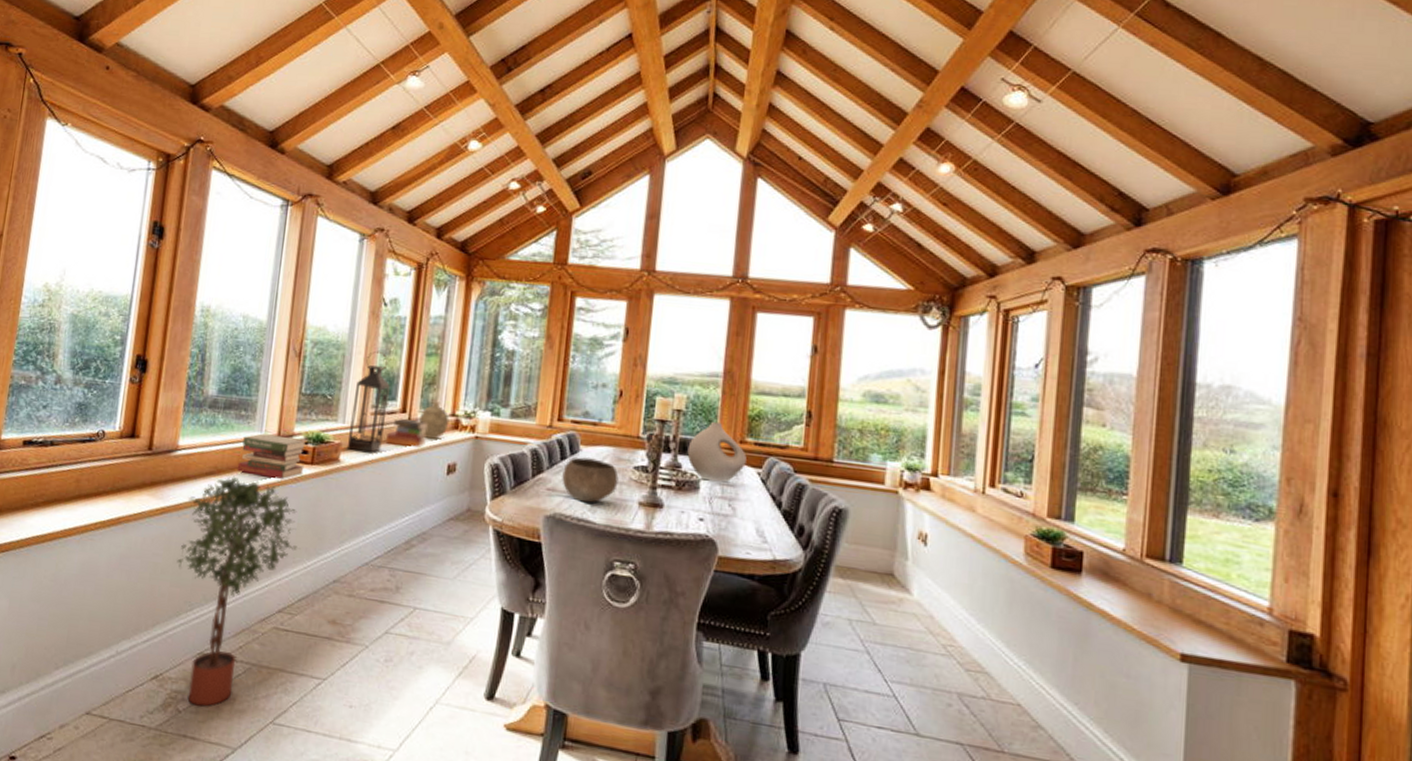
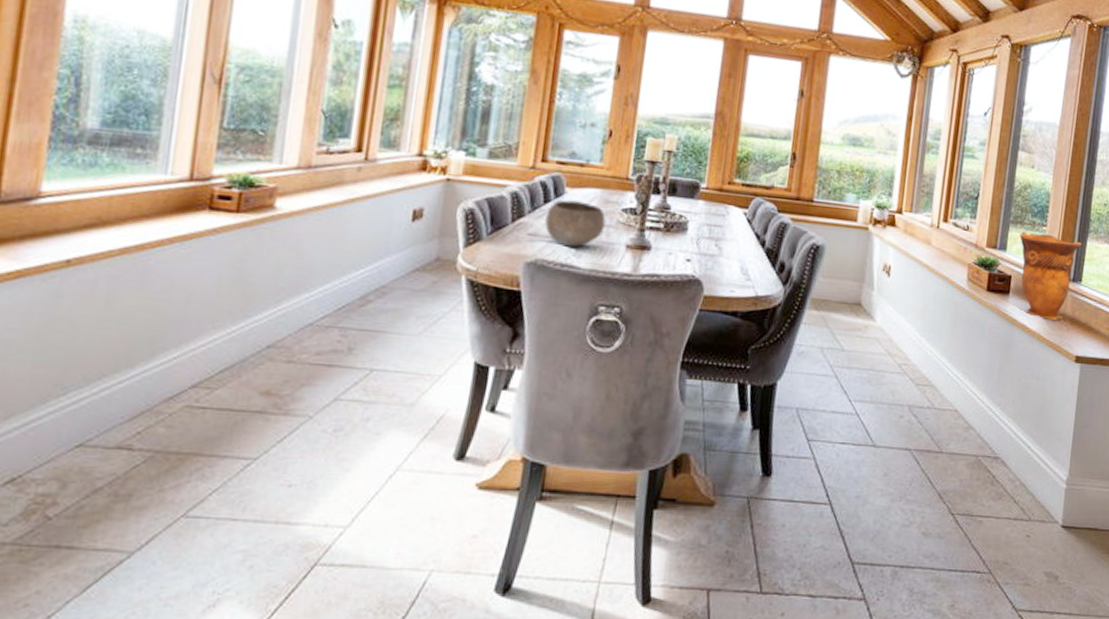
potted tree: present [176,476,297,707] -> none [41,228,218,508]
books: present [237,433,306,480] -> none [130,176,229,232]
lantern: present [346,350,390,453] -> none [284,79,341,199]
books: present [385,419,428,449] -> none [335,159,389,193]
decorative vase: present [418,401,450,439] -> none [377,139,416,182]
vase: present [687,421,747,483] -> none [676,162,734,223]
decorative vase: none [1091,500,1181,608] -> present [1019,231,1083,320]

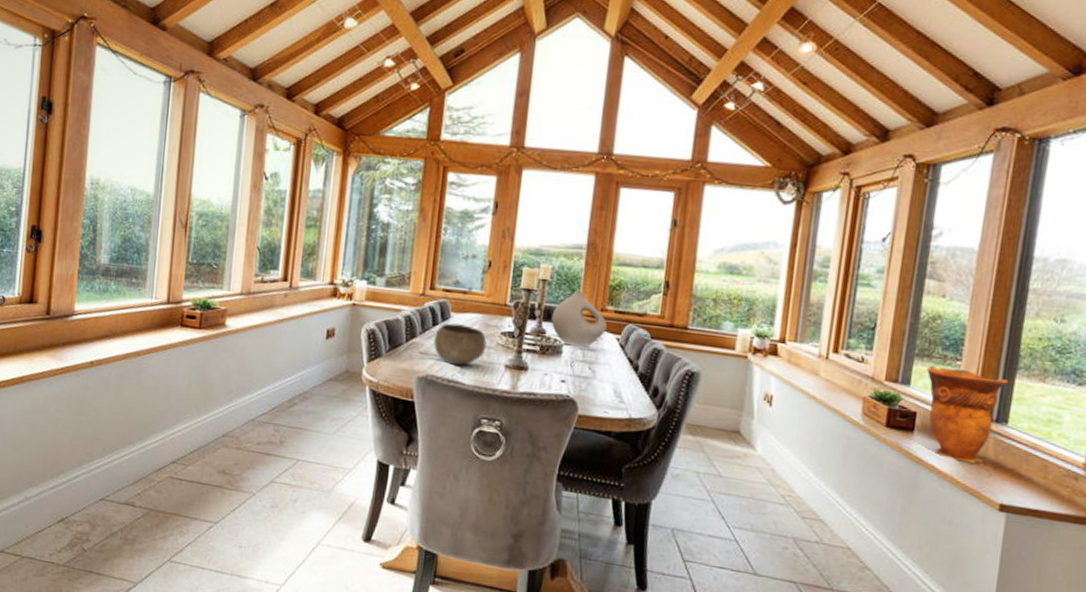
vase: none [676,162,734,223] -> present [551,290,607,348]

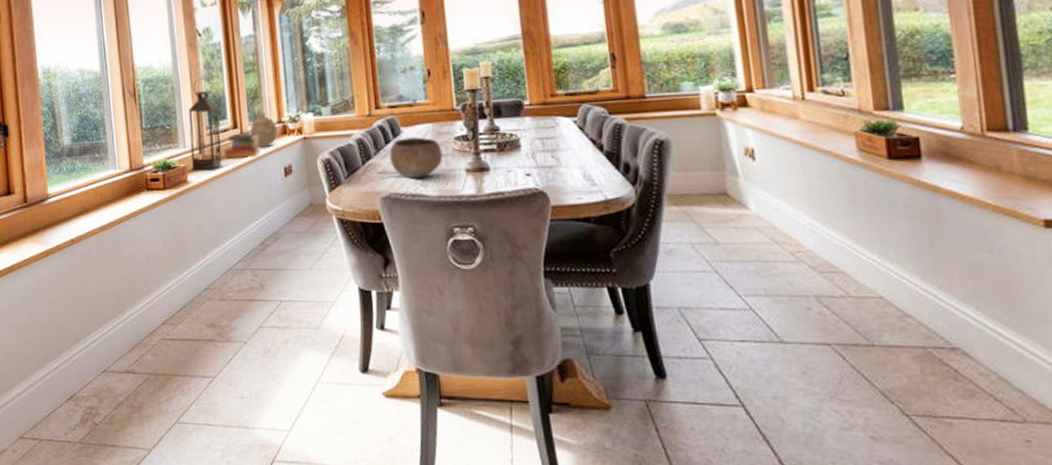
lantern: none [232,222,272,319] -> present [189,77,222,171]
books: none [268,287,308,315] -> present [224,133,260,160]
decorative vase: none [299,270,328,306] -> present [249,112,278,147]
vase: present [551,290,607,348] -> none [502,81,561,138]
decorative vase: present [926,365,1009,463] -> none [918,82,1017,181]

